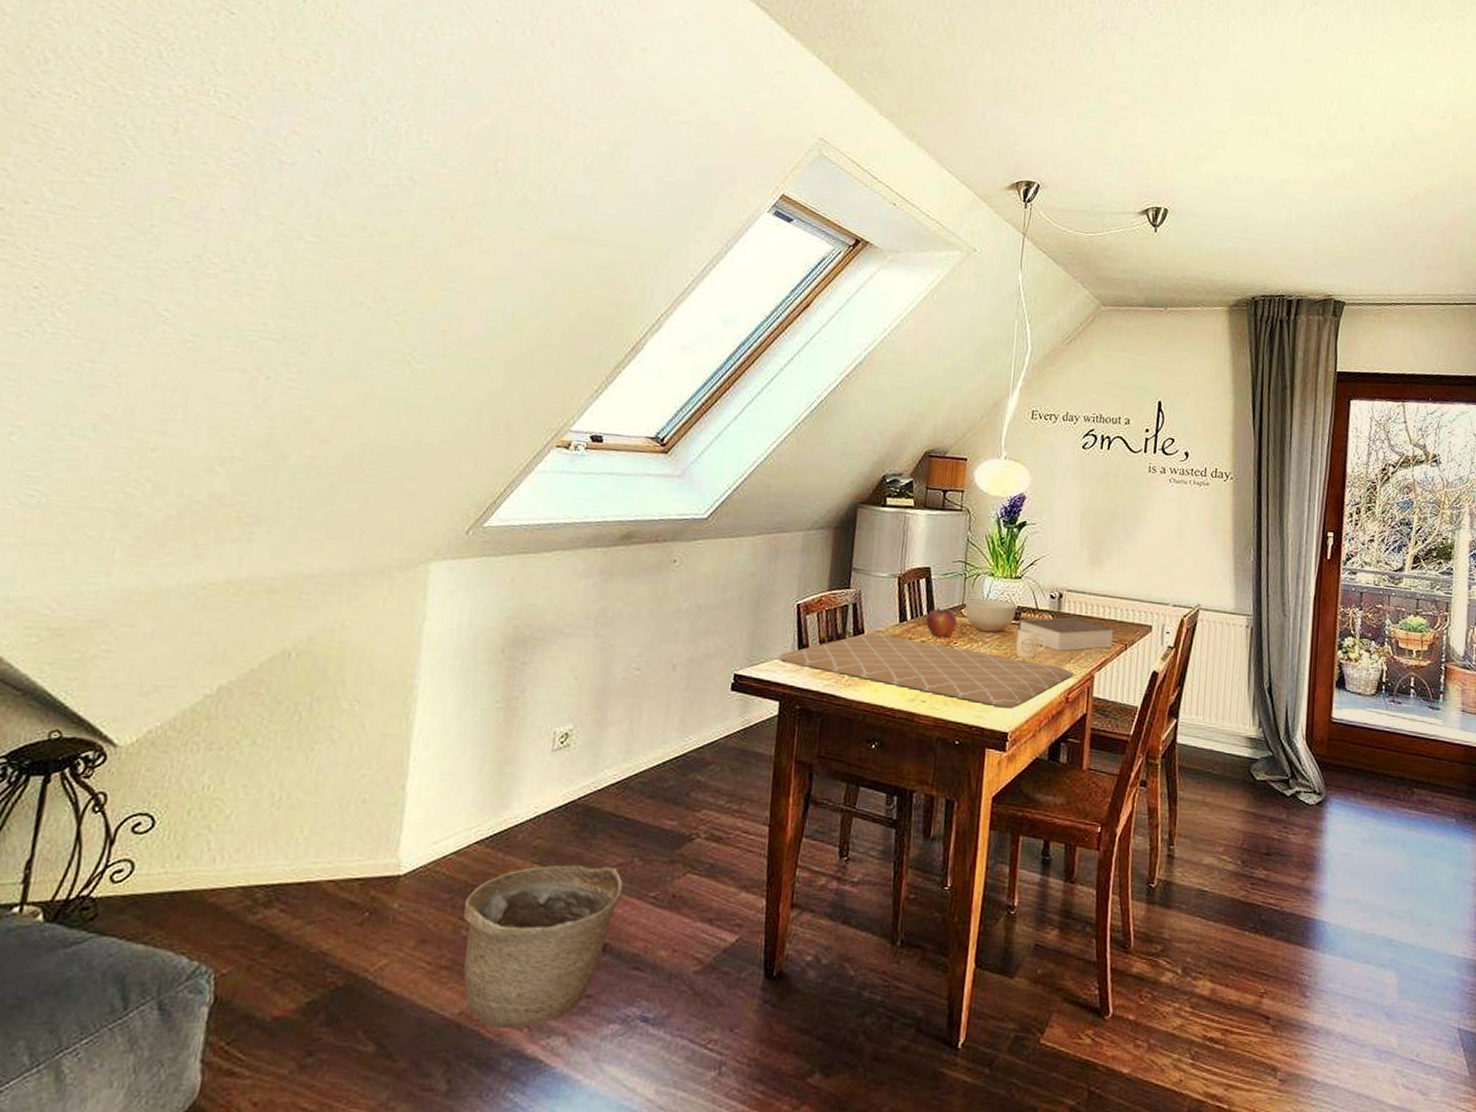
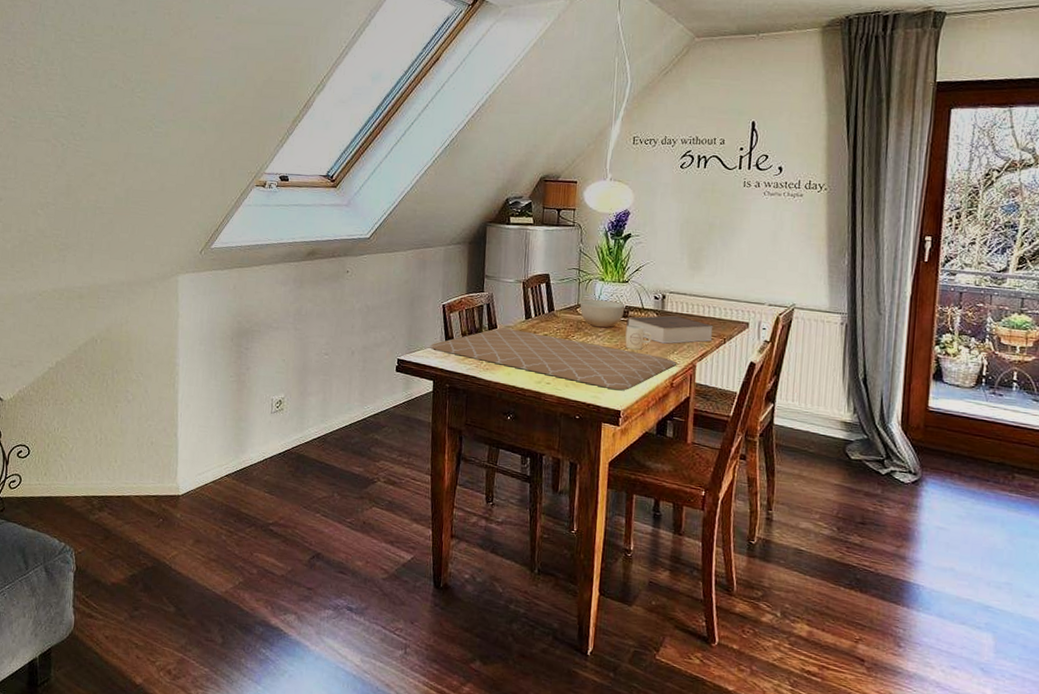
basket: present [463,865,624,1028] -> none [222,495,328,606]
fruit: present [925,607,957,638] -> none [547,306,574,332]

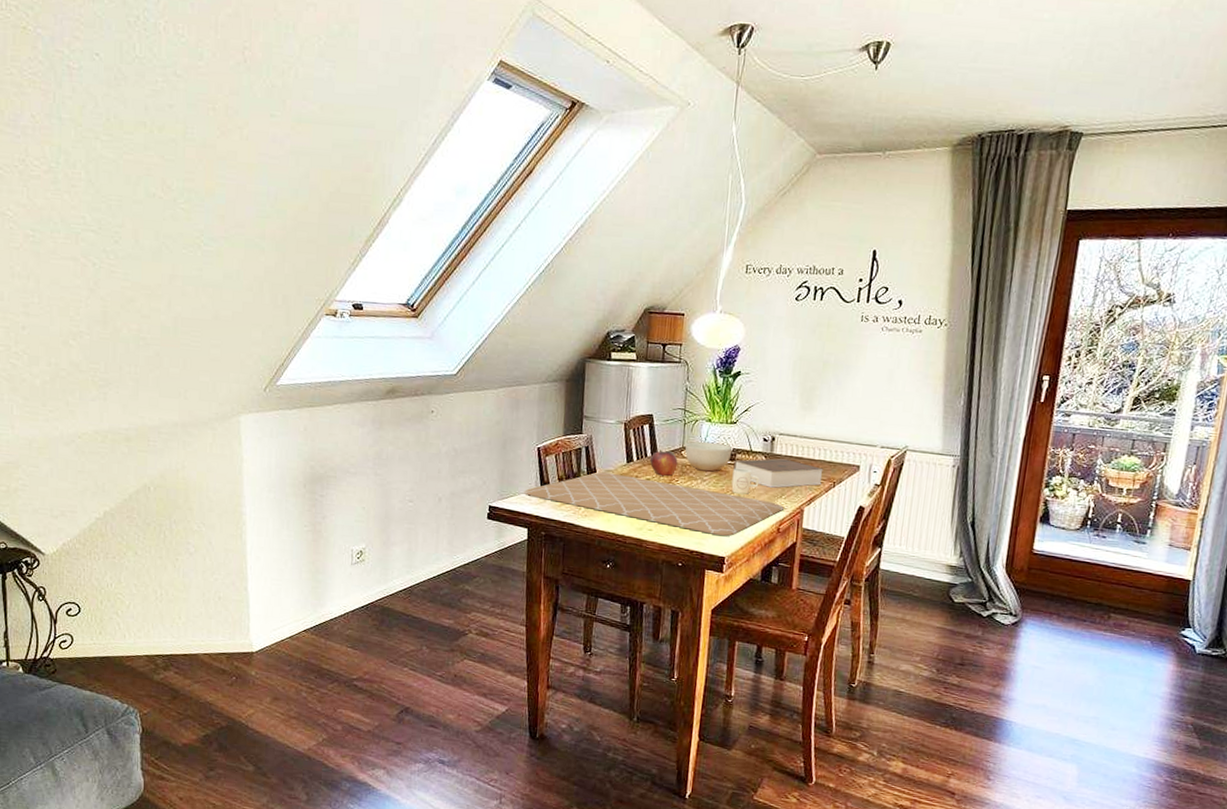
fruit: none [547,306,574,332] -> present [649,449,678,477]

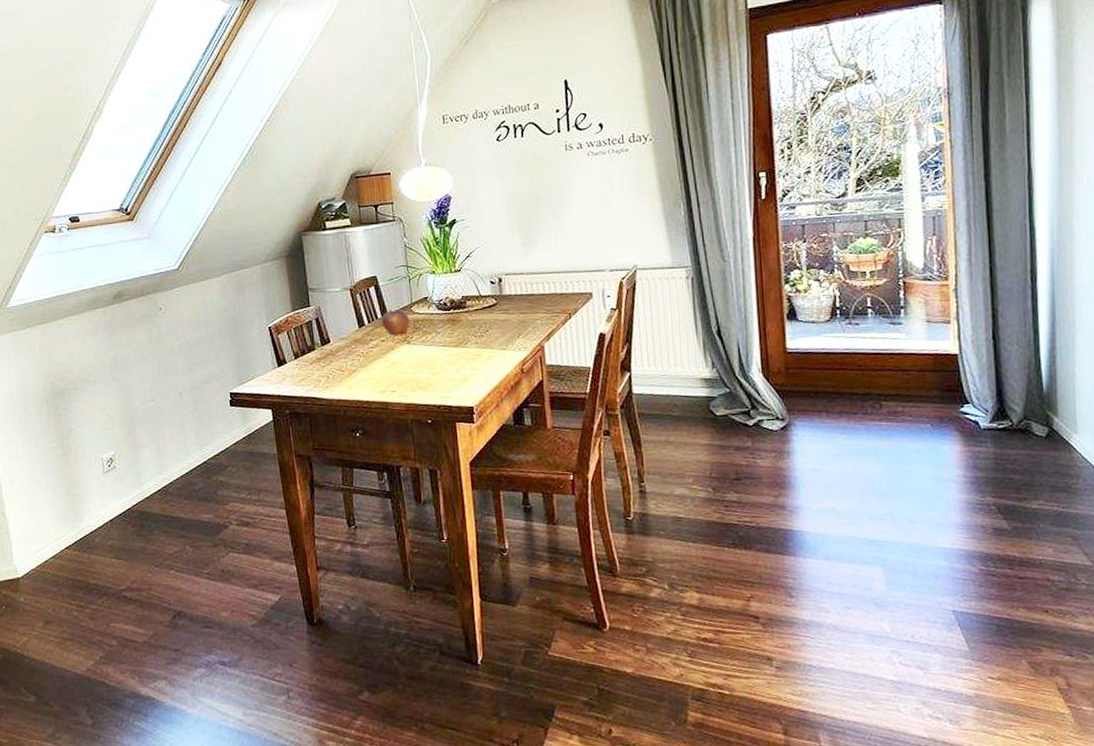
placemat: present [523,472,785,537] -> none [261,340,525,387]
bowl: present [684,441,733,473] -> none [413,293,462,325]
mug: present [731,468,759,495] -> none [466,314,494,342]
book: present [733,458,824,489] -> none [465,298,557,330]

